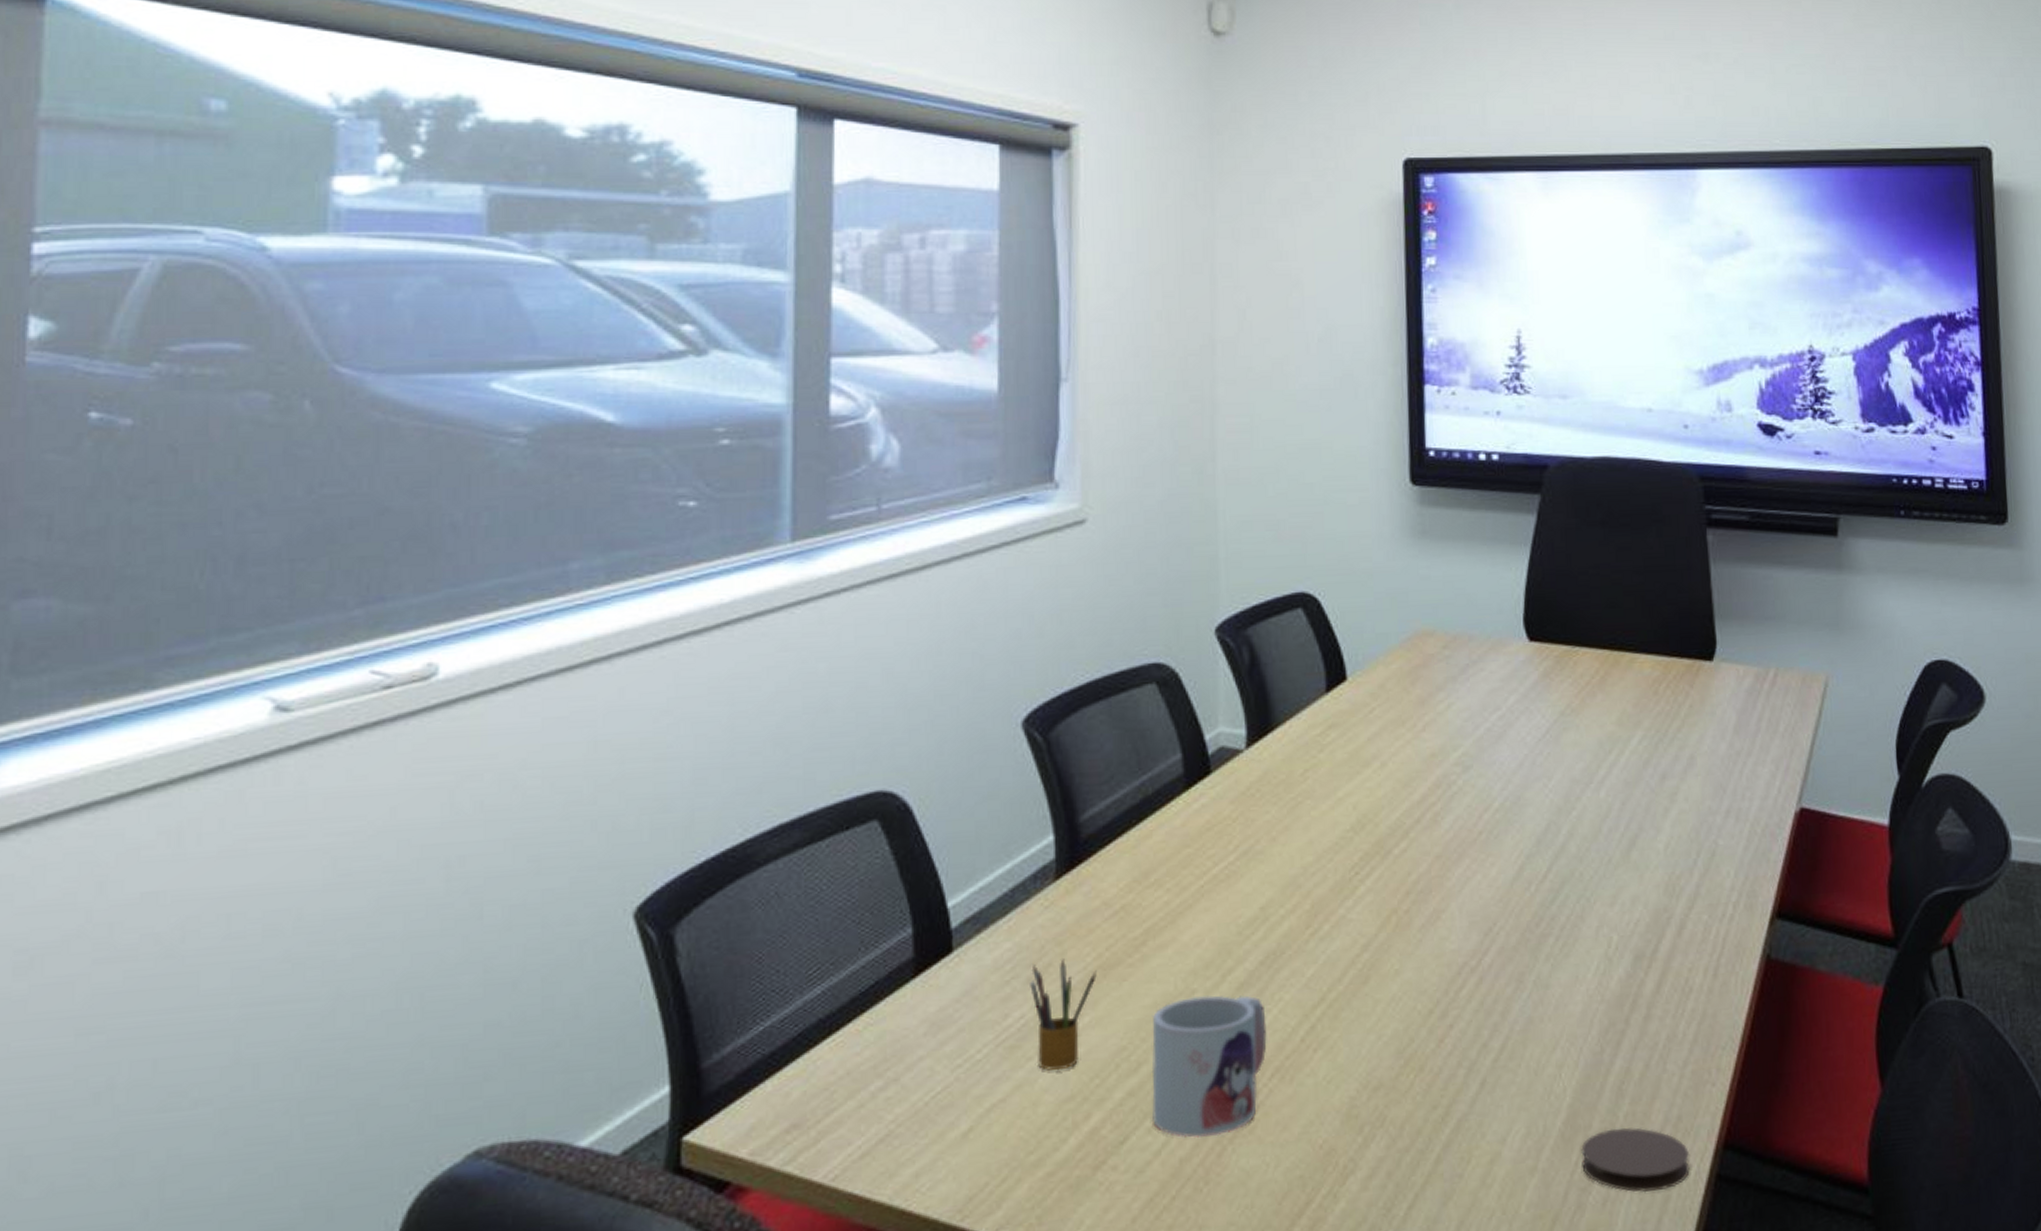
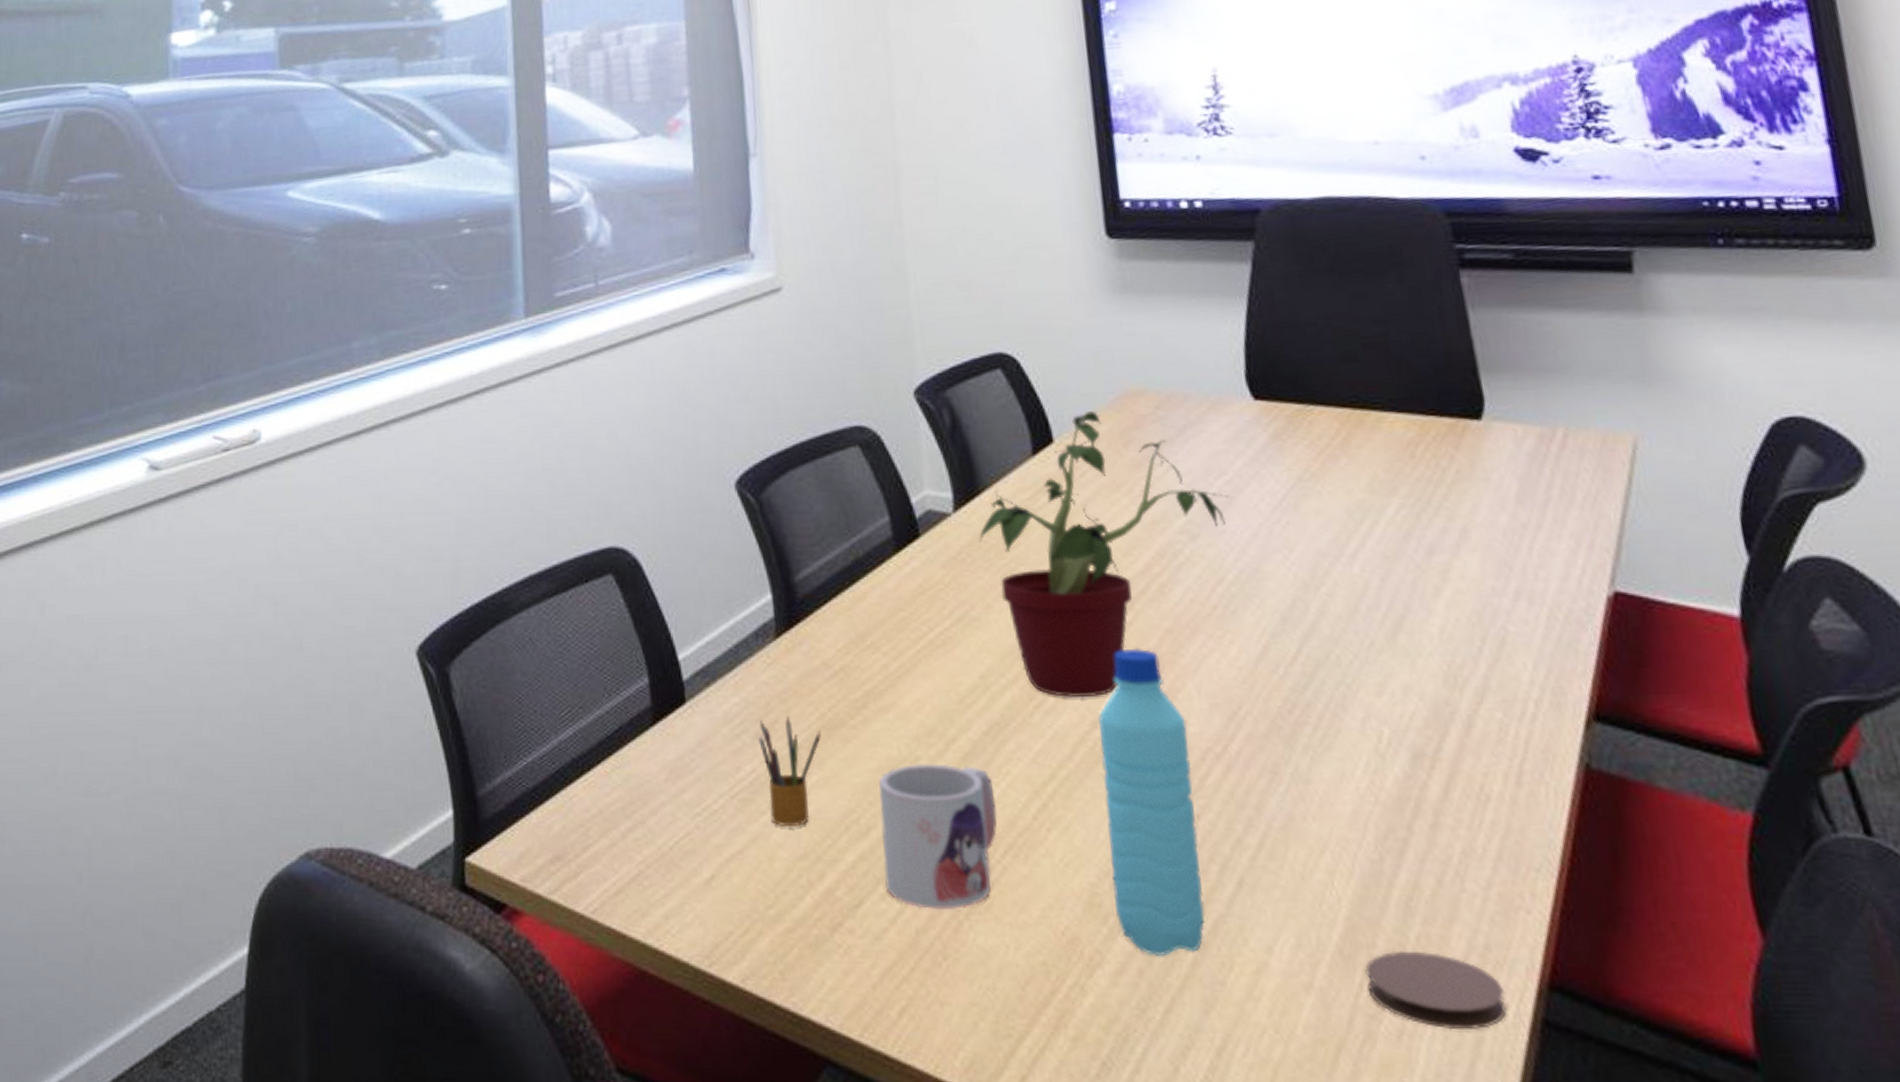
potted plant: none [1269,650,1501,924] -> present [979,411,1229,697]
water bottle: none [1368,873,1450,1159] -> present [1098,648,1205,957]

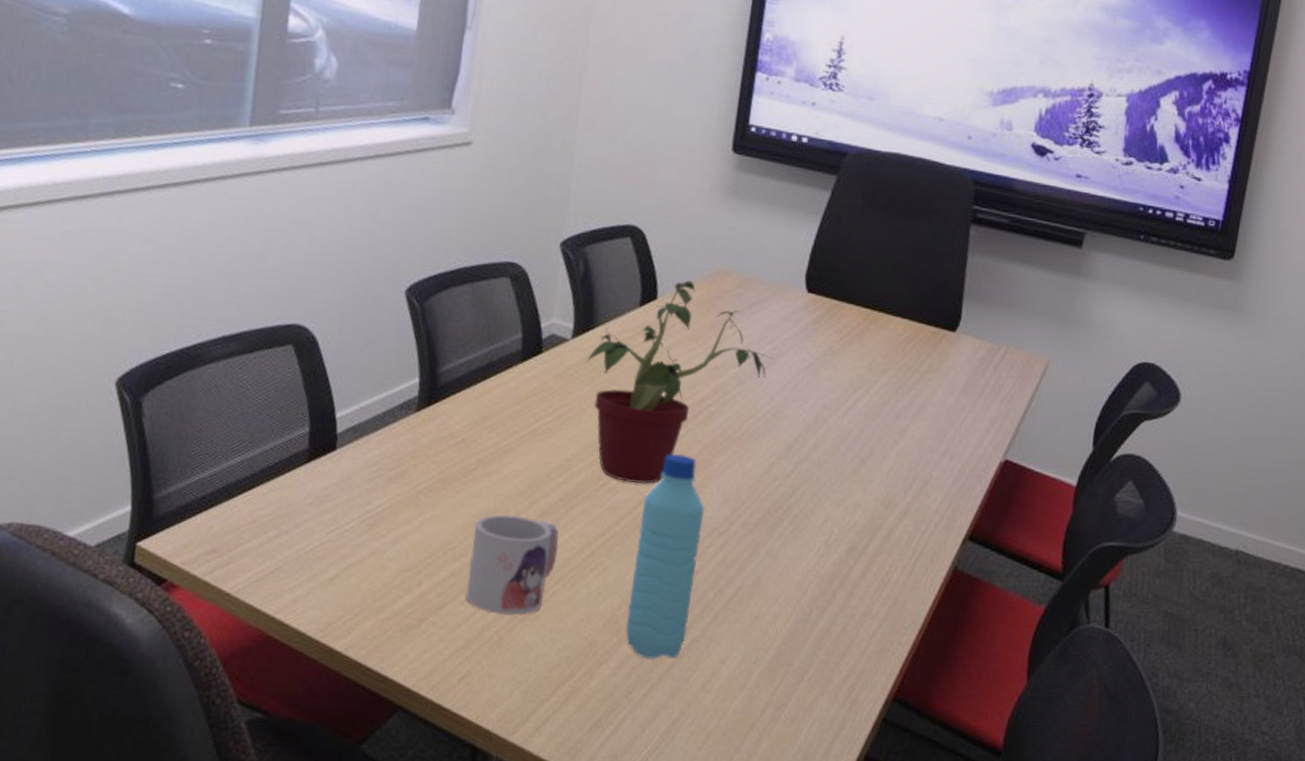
pencil box: present [758,716,821,826] -> none [388,469,439,548]
coaster: present [1365,950,1507,1030] -> none [780,669,866,721]

